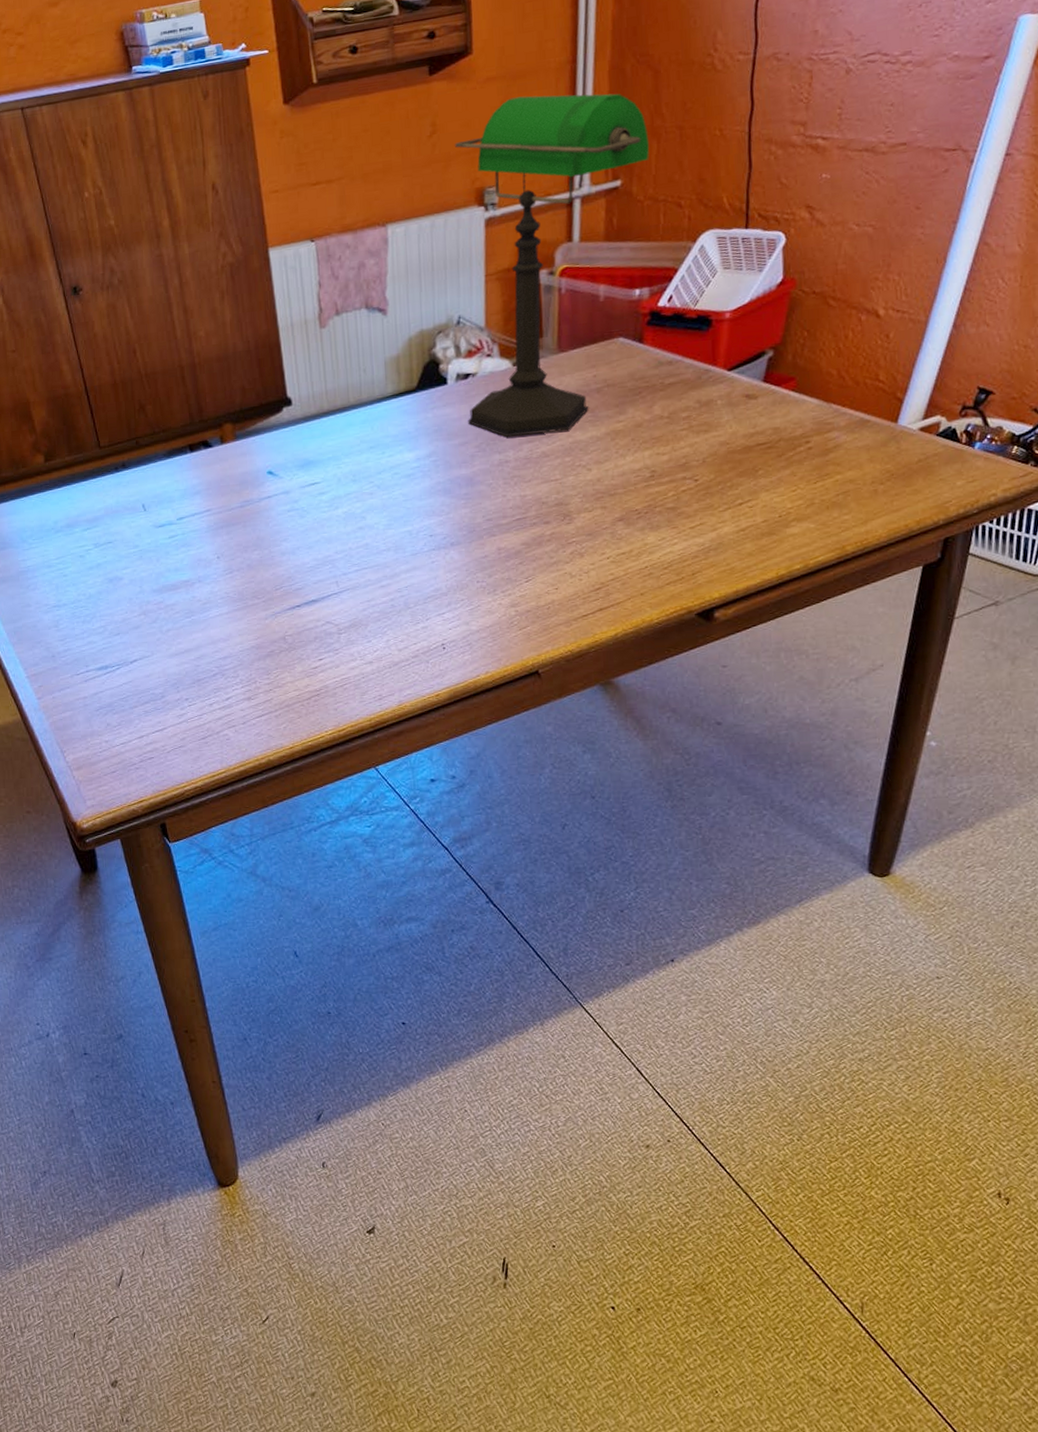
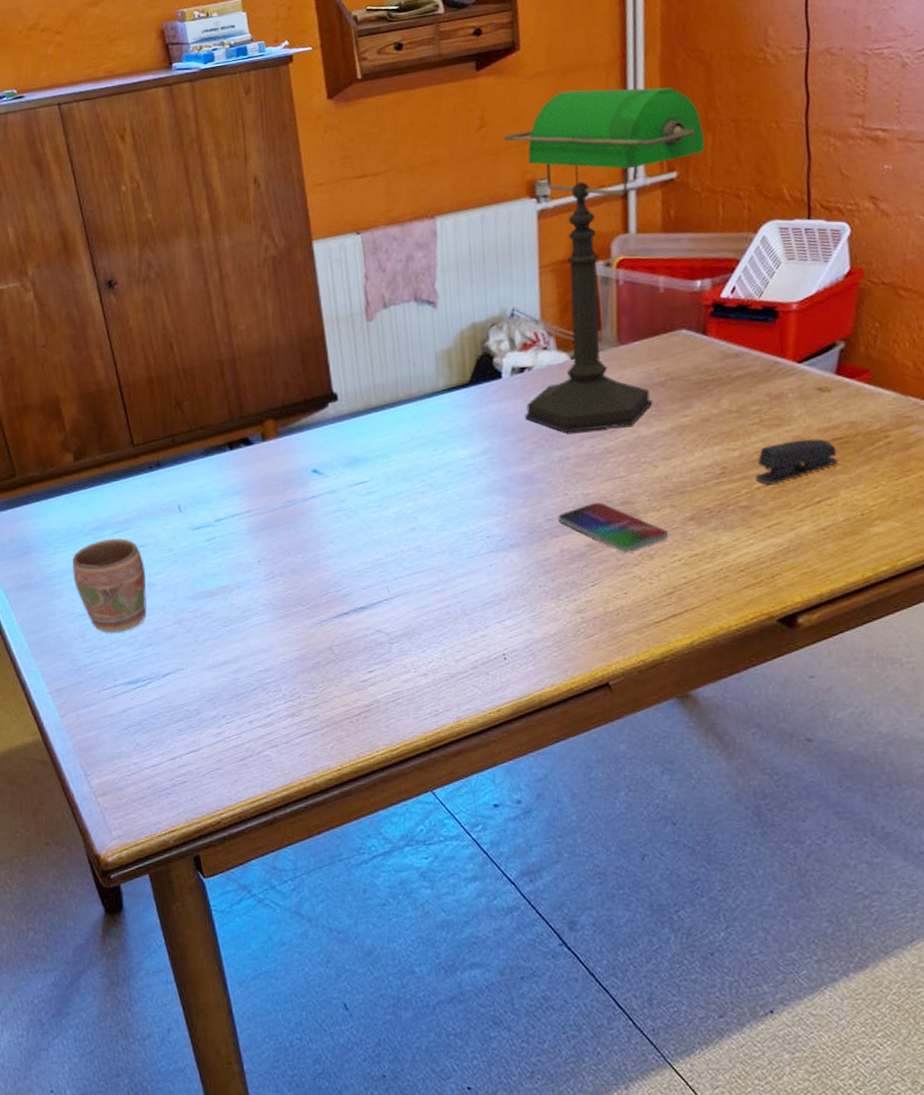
mug: none [45,535,115,623] -> present [72,538,147,633]
smartphone: none [496,503,599,551] -> present [558,502,669,553]
stapler: none [682,444,761,487] -> present [756,438,838,485]

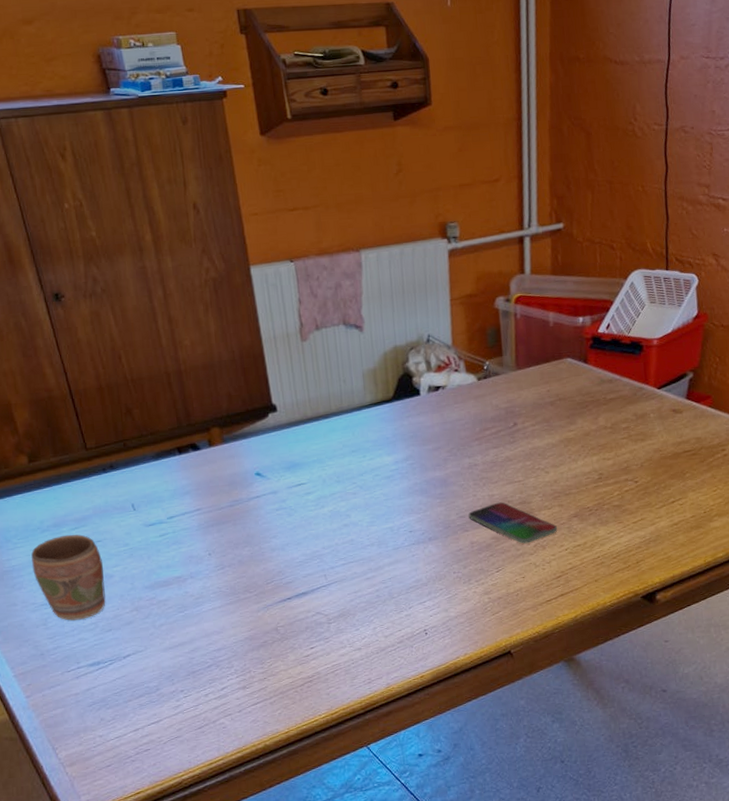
desk lamp: present [503,87,705,433] -> none [418,145,586,444]
stapler: present [756,438,838,485] -> none [625,451,688,488]

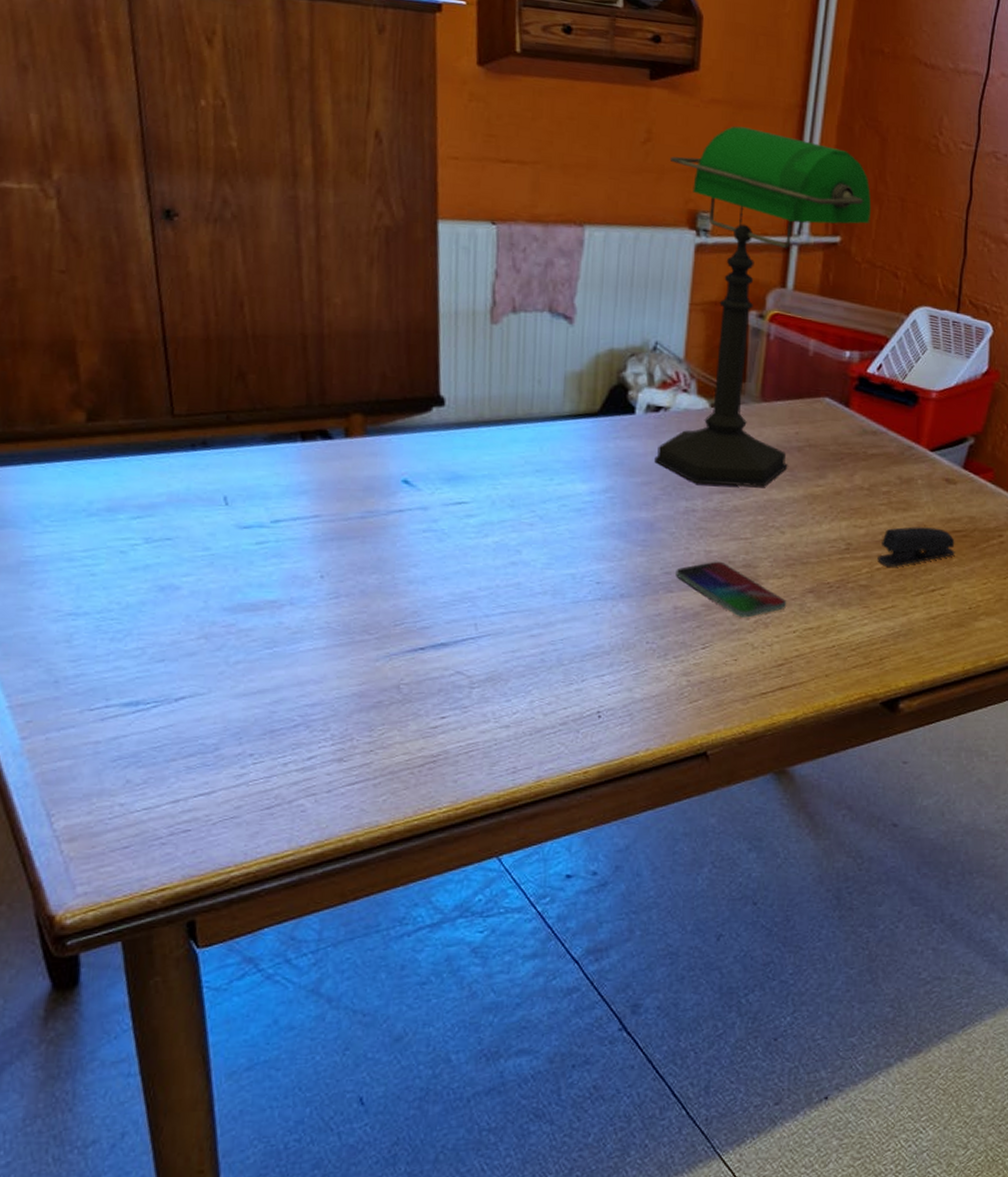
mug: present [31,534,106,621] -> none [64,524,169,641]
desk lamp: none [418,145,586,444] -> present [654,126,872,487]
stapler: none [625,451,688,488] -> present [878,527,955,567]

